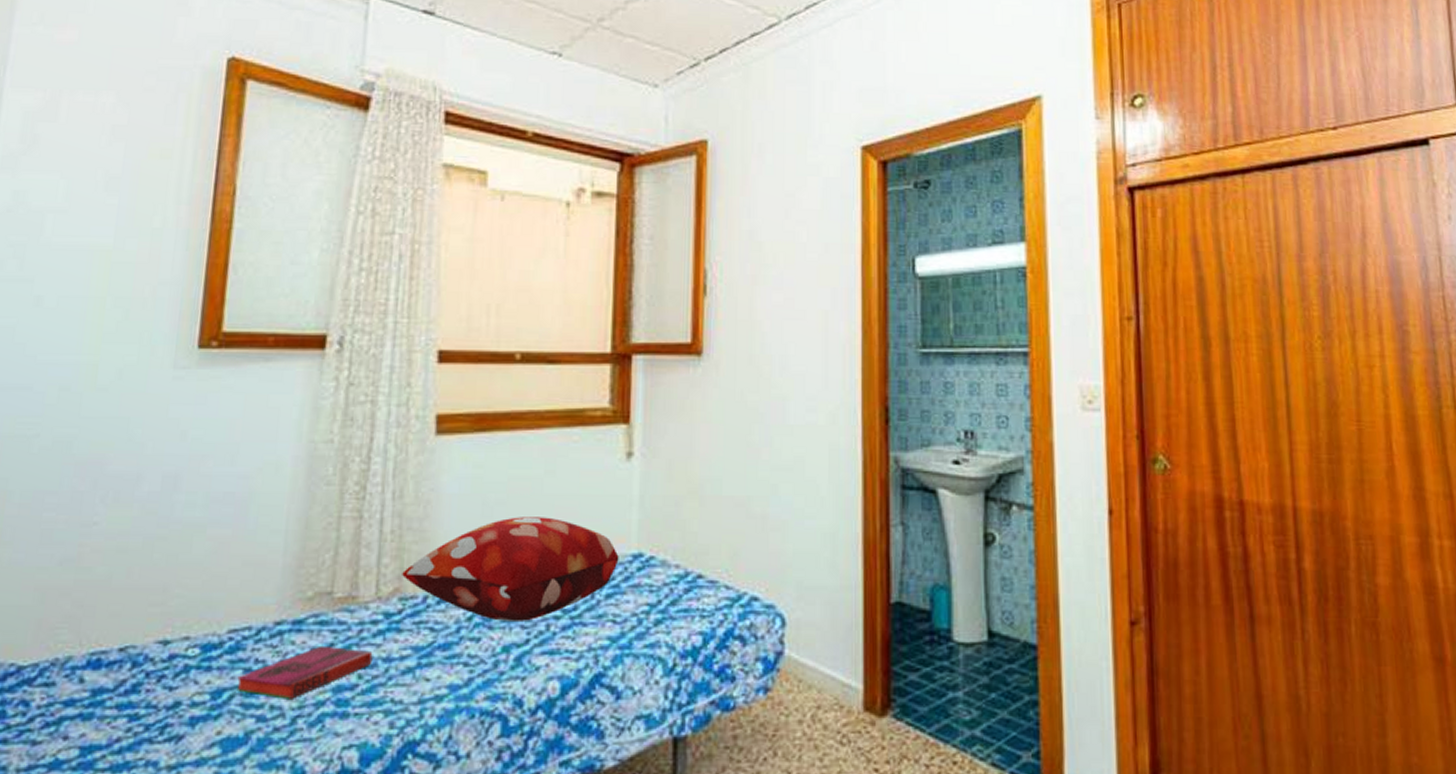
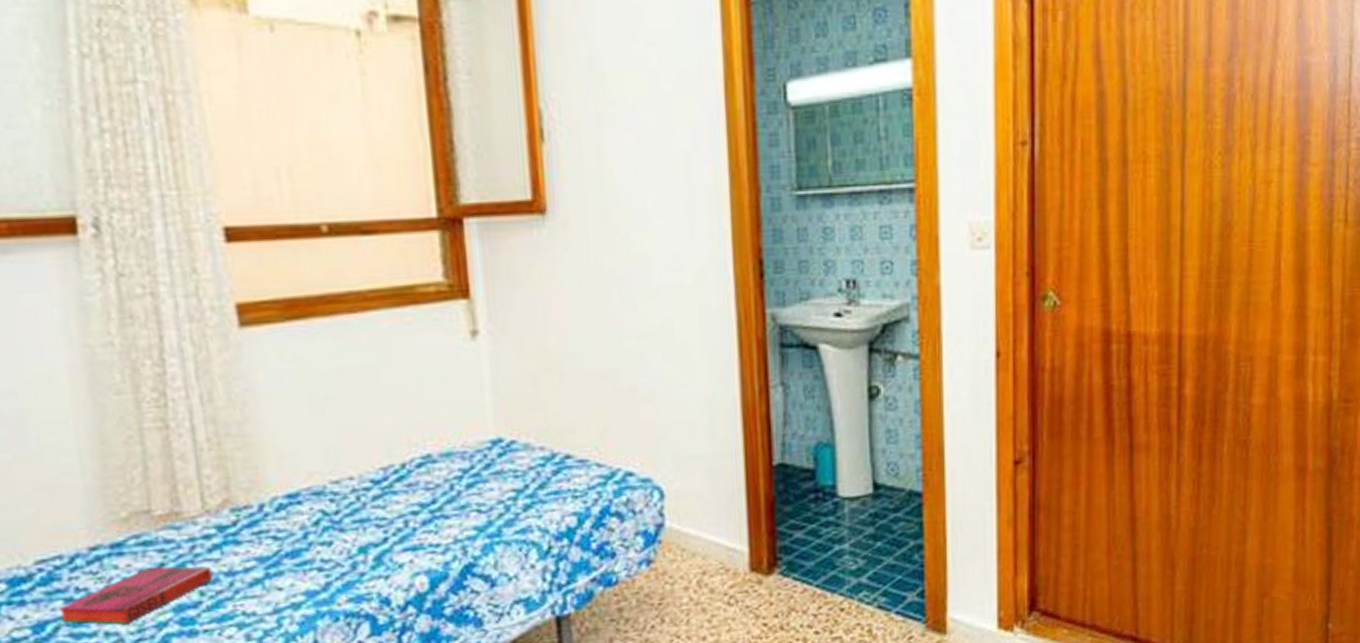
decorative pillow: present [402,517,619,621] -> none [229,408,477,523]

